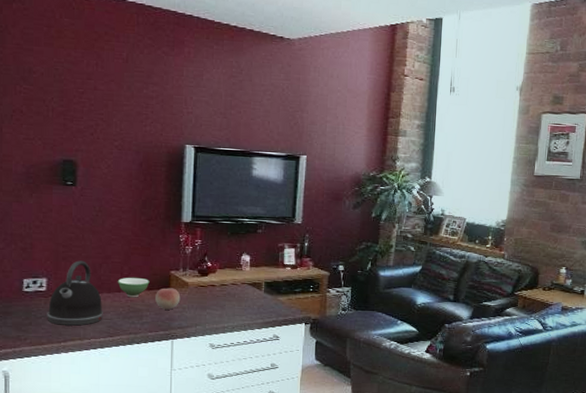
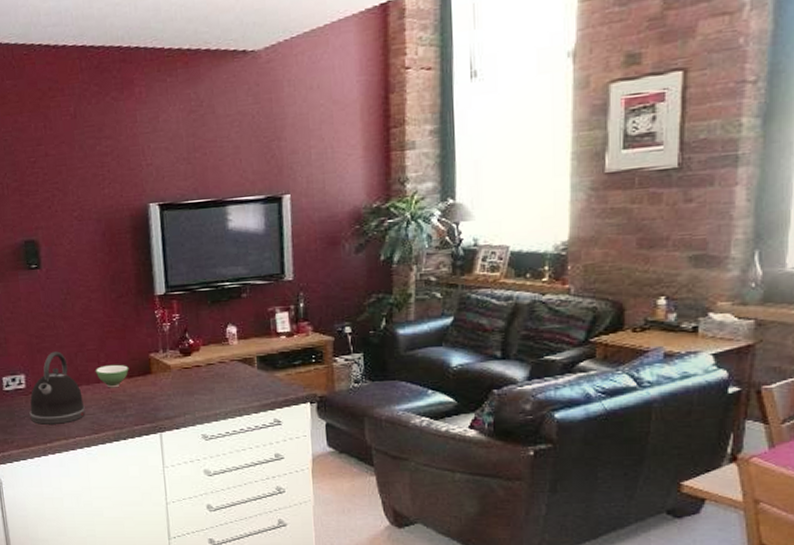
fruit: present [155,288,181,310] -> none [137,373,165,399]

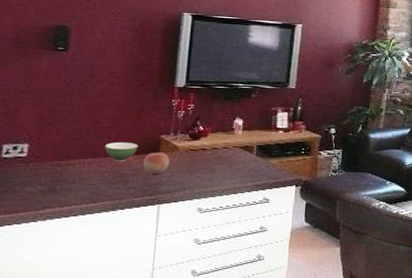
kettle: present [29,351,86,425] -> none [25,125,87,192]
fruit: none [137,373,165,399] -> present [143,152,170,174]

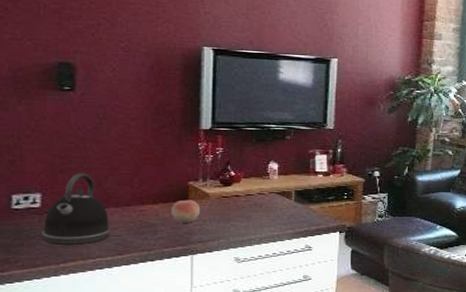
kettle: none [25,125,87,192] -> present [42,173,110,245]
bowl: present [104,141,139,163] -> none [126,189,165,212]

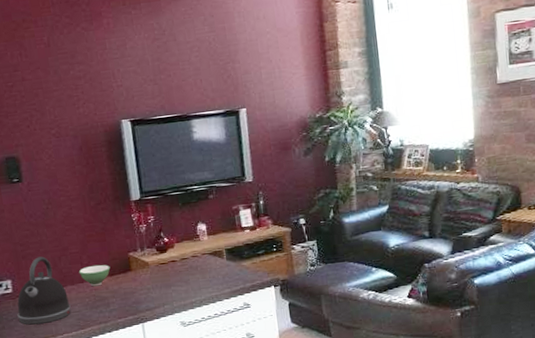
bowl: none [126,189,165,212] -> present [78,264,111,287]
fruit: present [172,200,201,223] -> none [118,270,144,294]

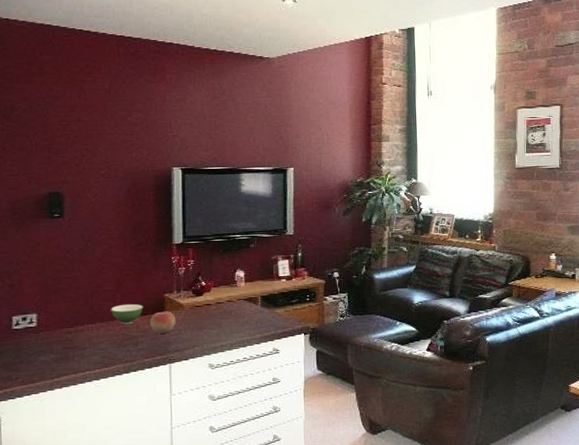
kettle: present [17,256,71,325] -> none [38,292,97,361]
fruit: none [118,270,144,294] -> present [150,311,176,334]

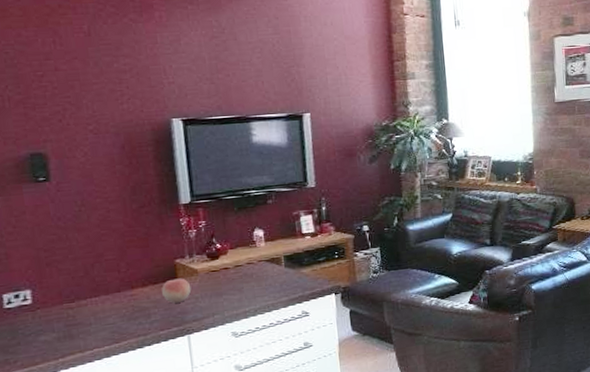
bowl: present [110,303,144,325] -> none [115,272,153,296]

